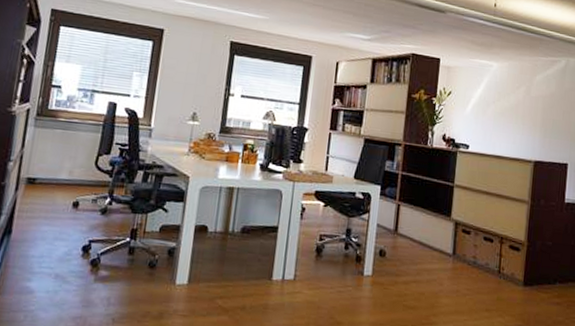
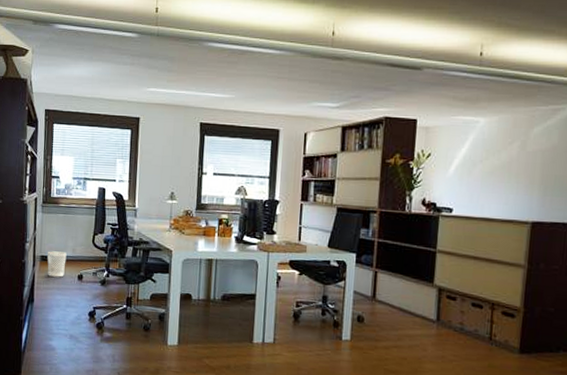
wastebasket: none [34,172,61,204] -> present [47,251,67,277]

